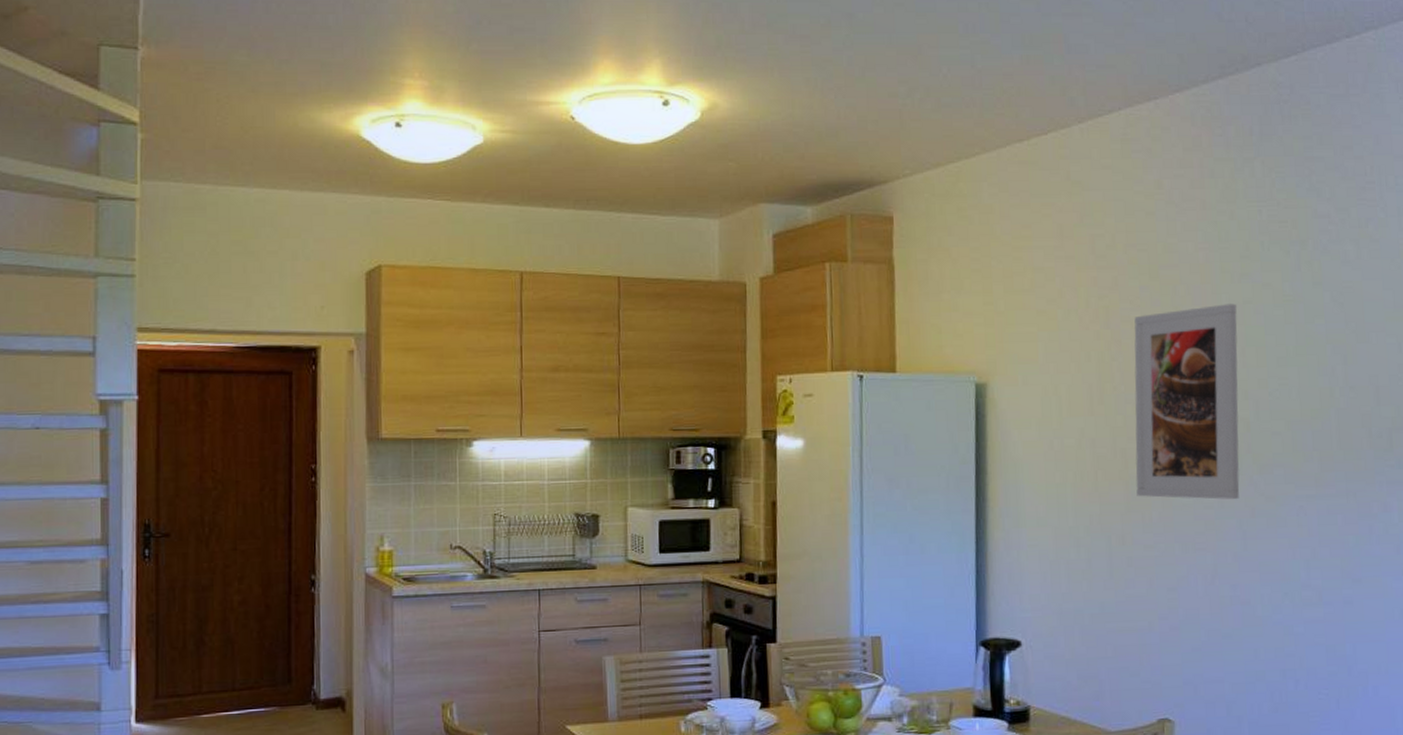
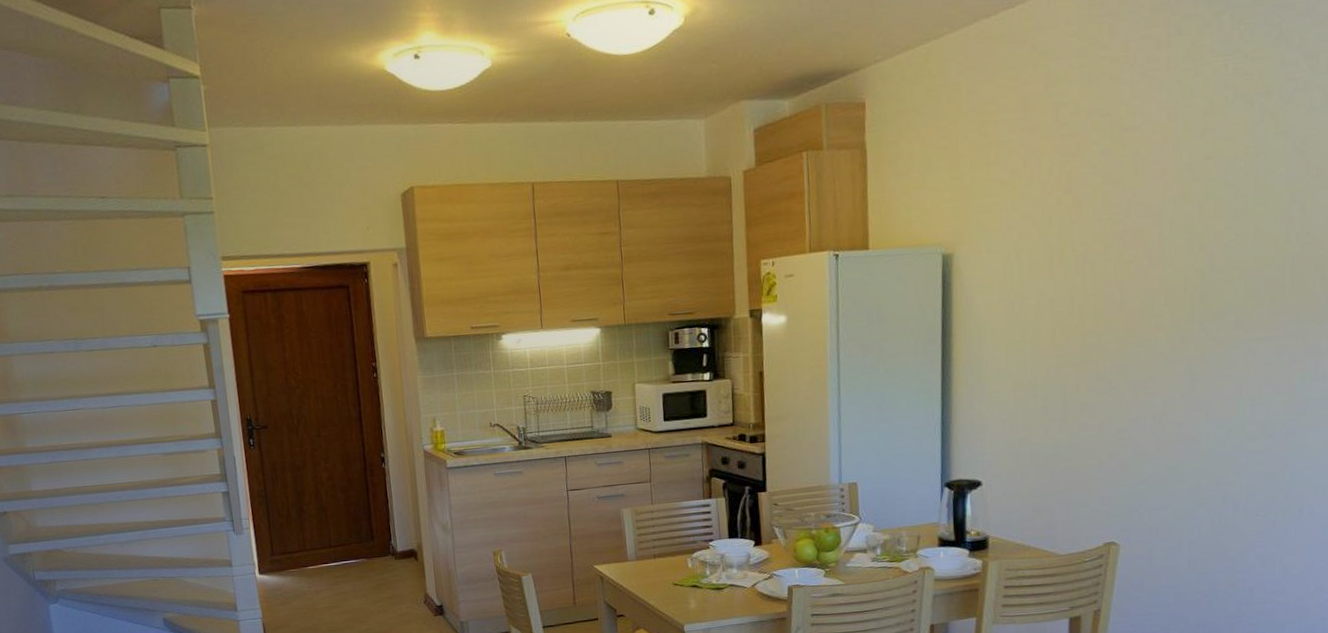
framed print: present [1134,303,1240,500] -> none [1091,160,1197,349]

